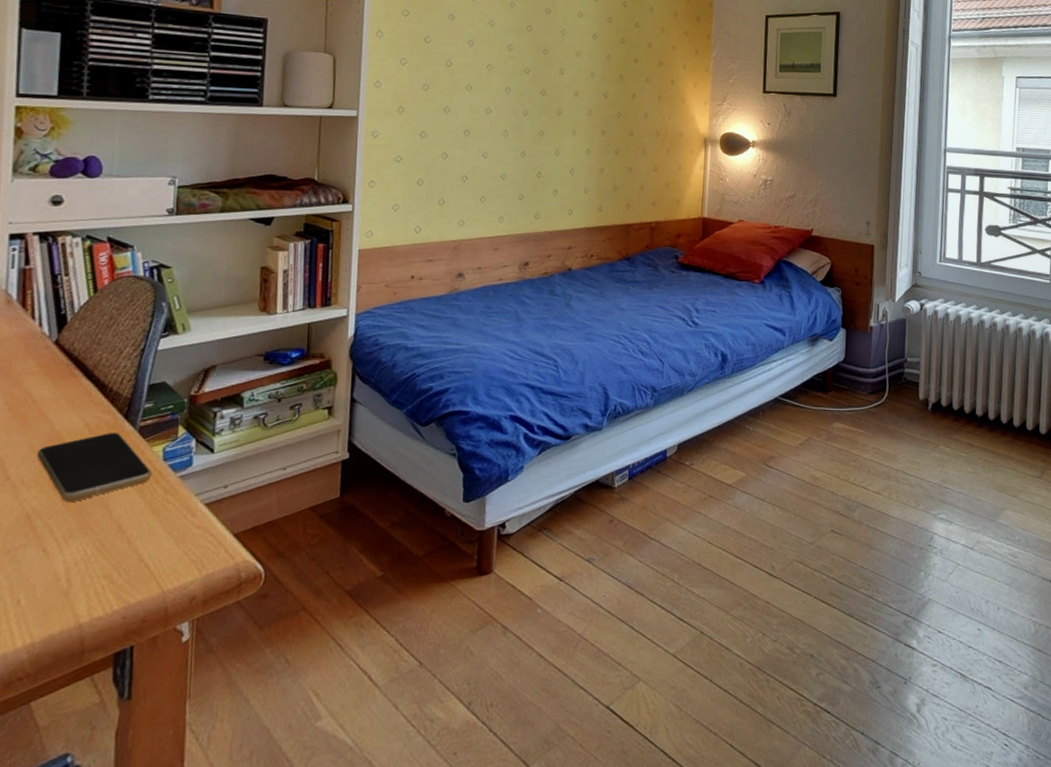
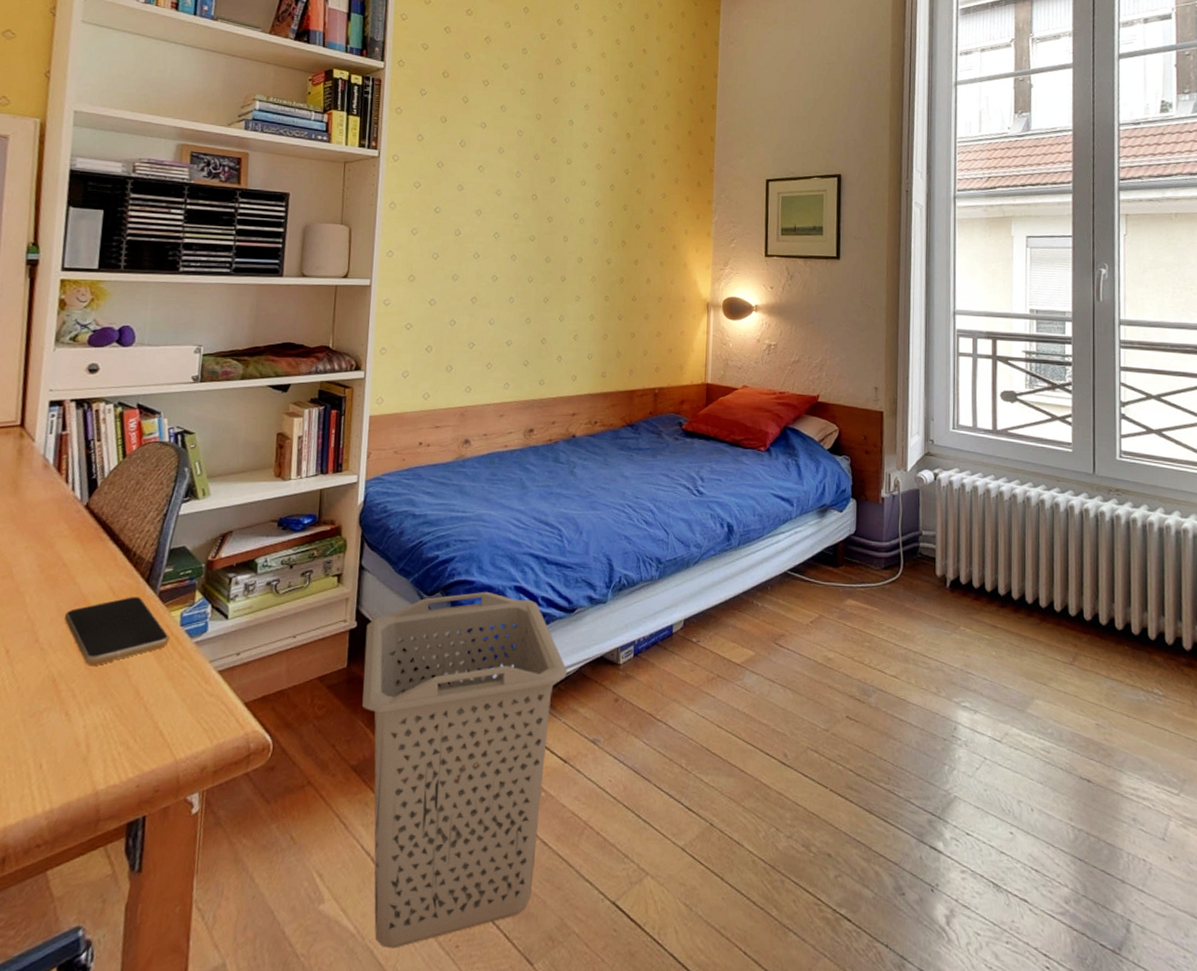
laundry basket: none [356,421,563,759] -> present [362,591,568,949]

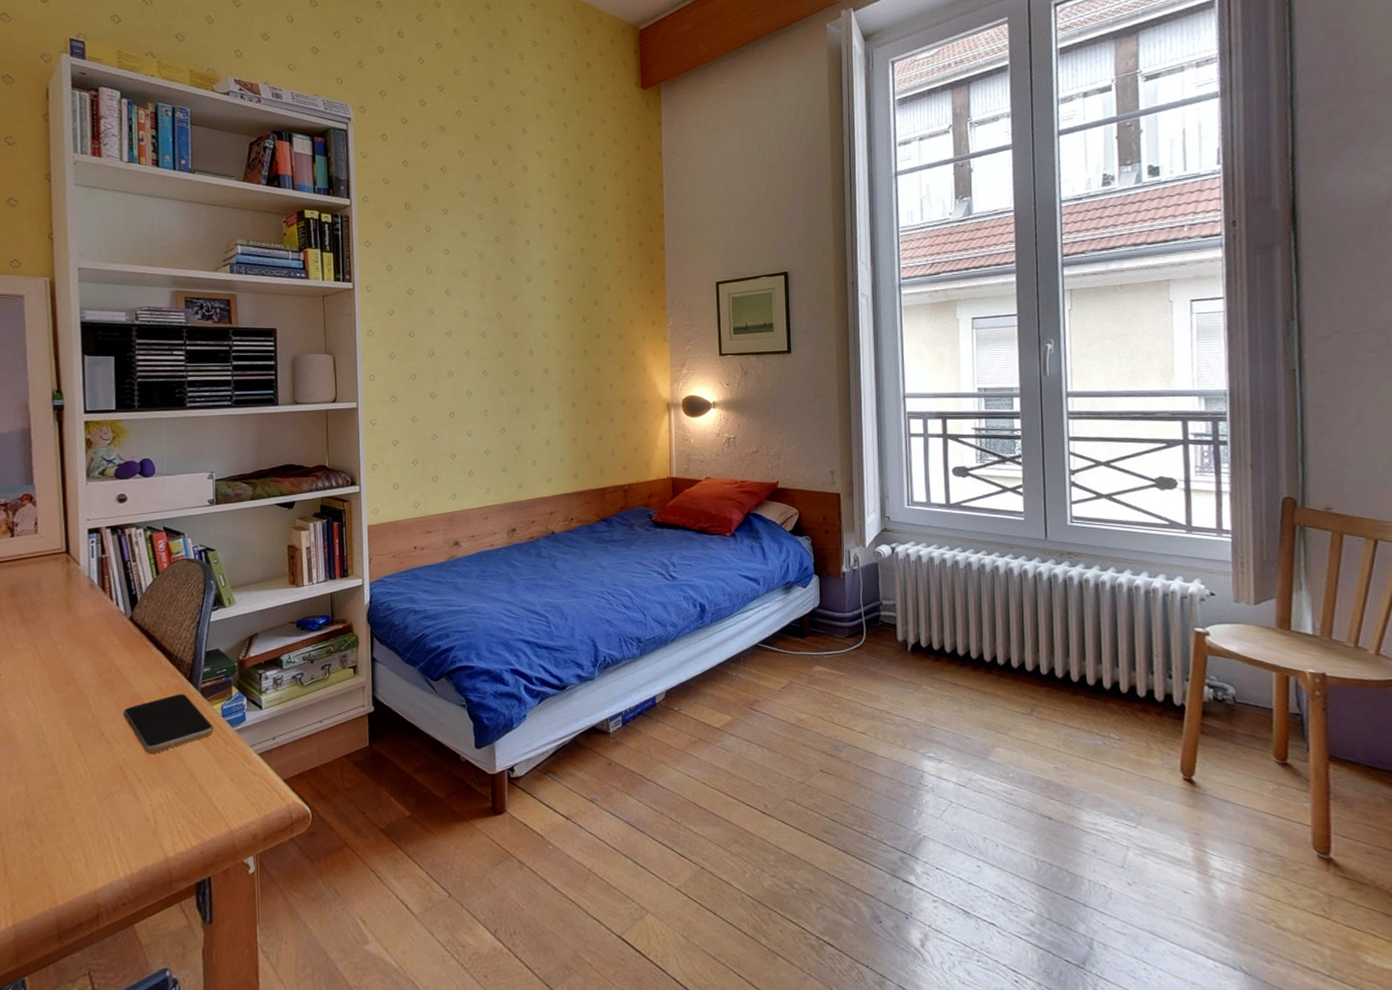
laundry basket: present [362,591,568,949] -> none [382,674,564,979]

